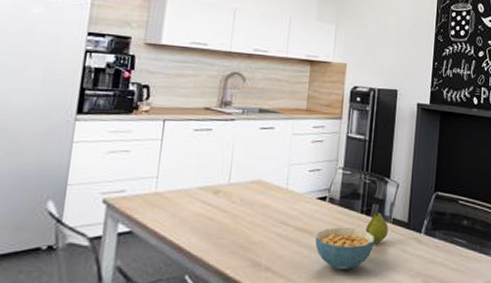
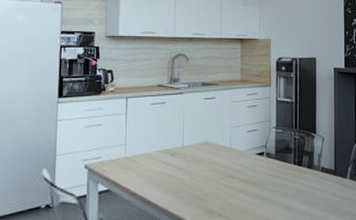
cereal bowl: present [315,228,374,271] -> none [257,177,307,214]
fruit: present [365,211,388,244] -> none [299,162,318,190]

